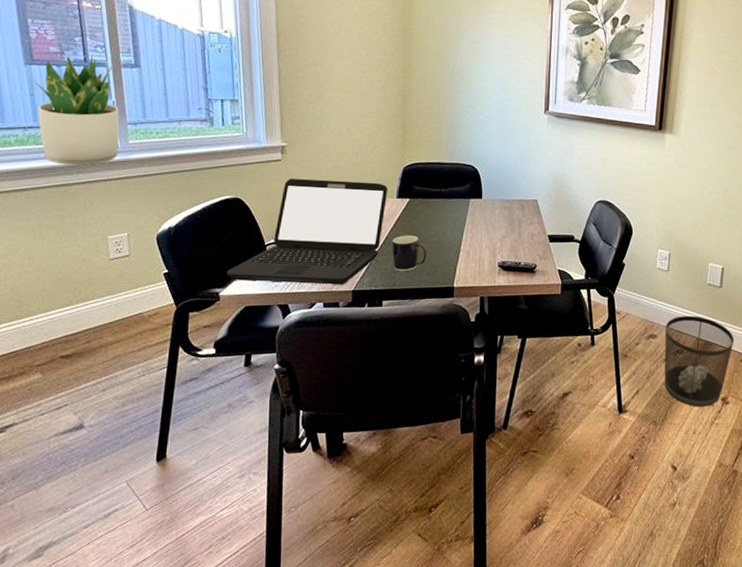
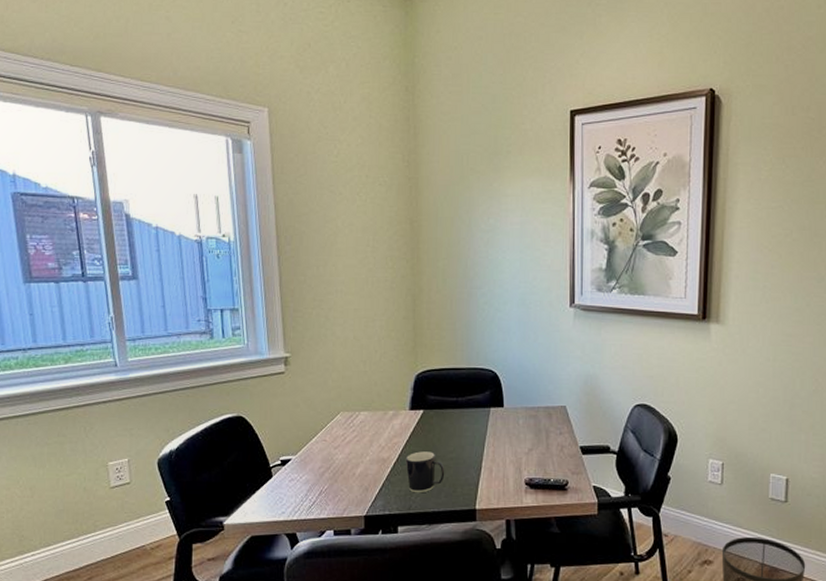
planter: present [32,55,120,166] -> none [31,269,119,387]
laptop: present [226,178,388,285] -> none [230,391,400,510]

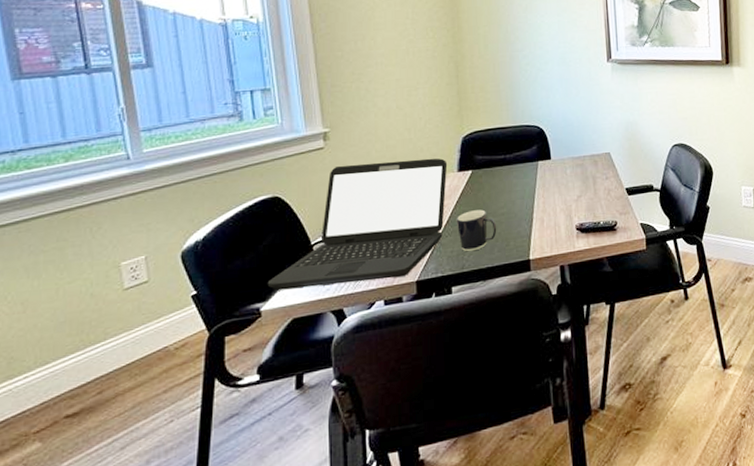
laptop: none [230,391,400,510] -> present [267,158,448,291]

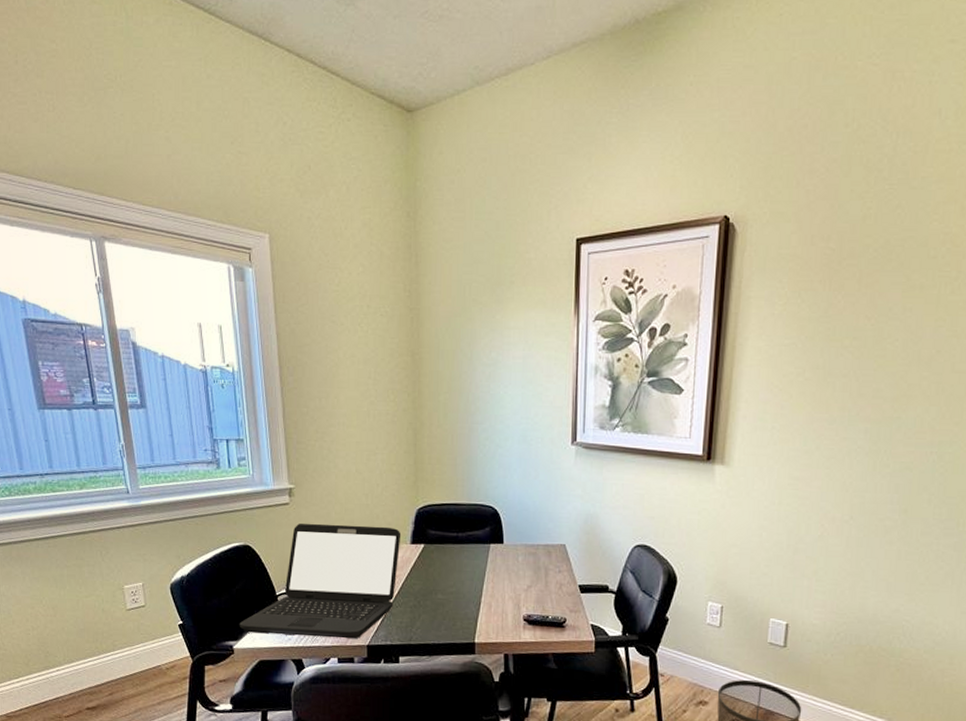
mug: present [456,209,497,252] -> none [406,585,445,626]

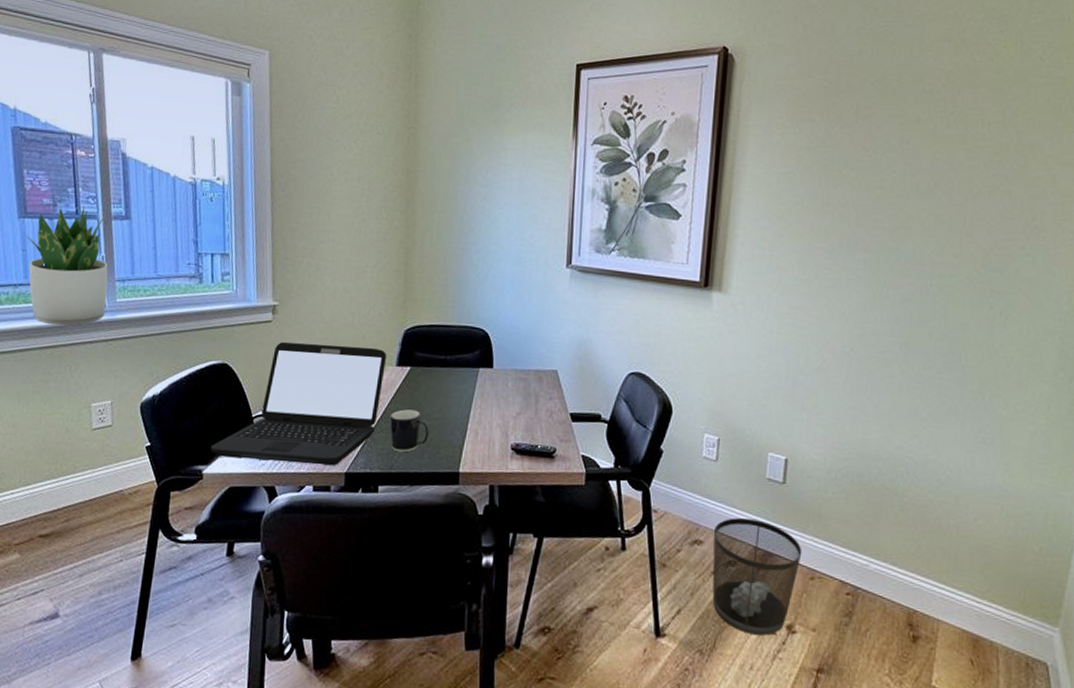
planter: none [45,397,130,513] -> present [24,207,108,326]
mug: none [406,585,445,626] -> present [389,409,430,453]

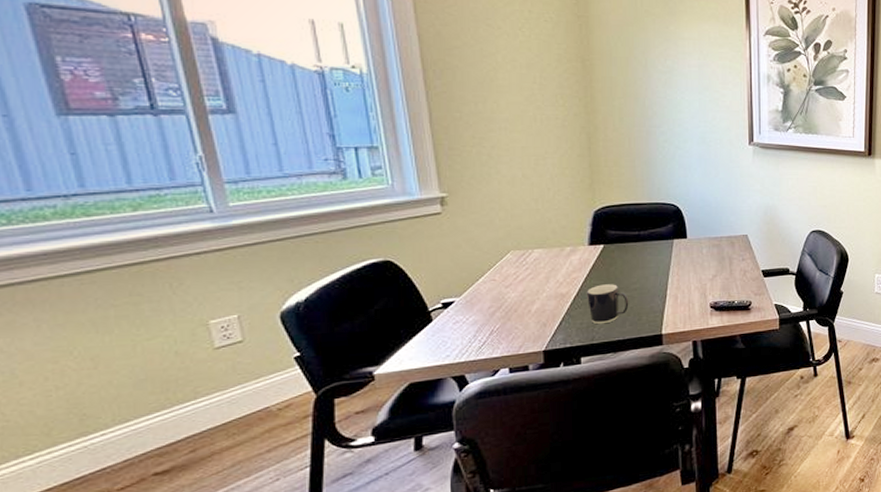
planter: present [24,207,108,326] -> none [71,100,214,239]
laptop: present [210,341,387,466] -> none [380,230,578,355]

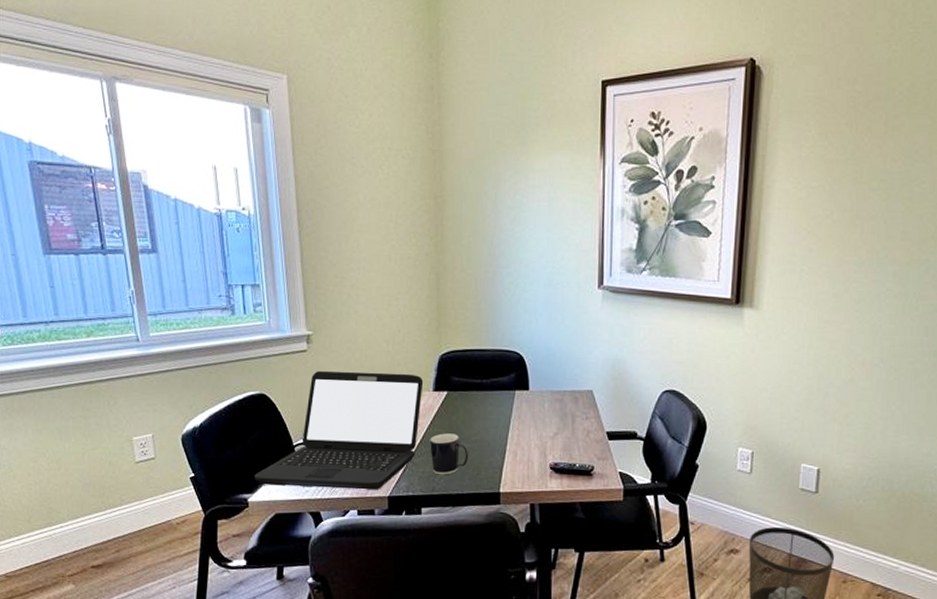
laptop: none [380,230,578,355] -> present [254,370,424,490]

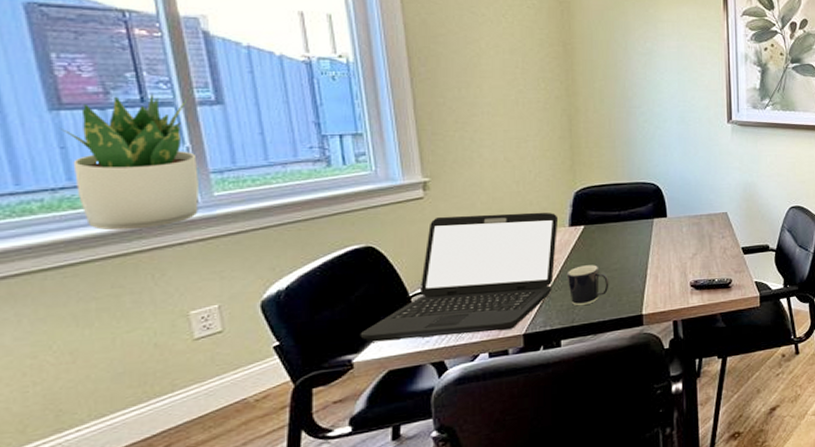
planter: none [51,241,140,362] -> present [61,93,199,231]

